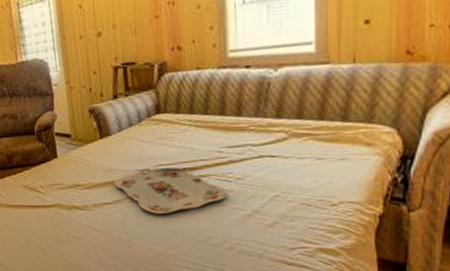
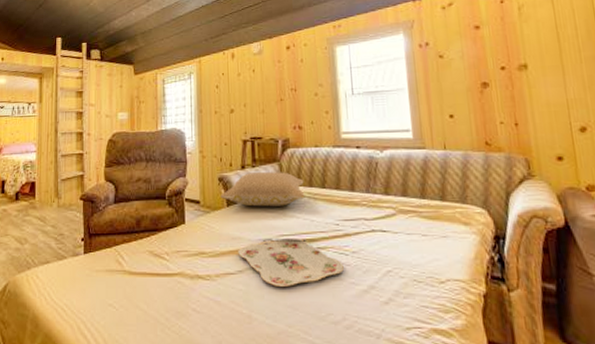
pillow: none [92,99,185,138] -> present [220,172,305,207]

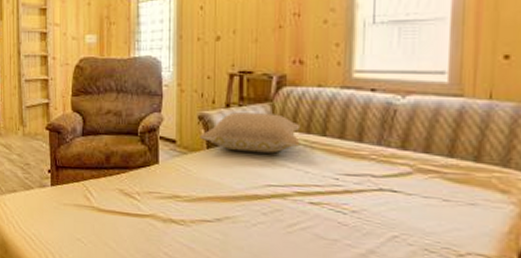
serving tray: present [238,239,344,287] -> none [217,189,339,241]

